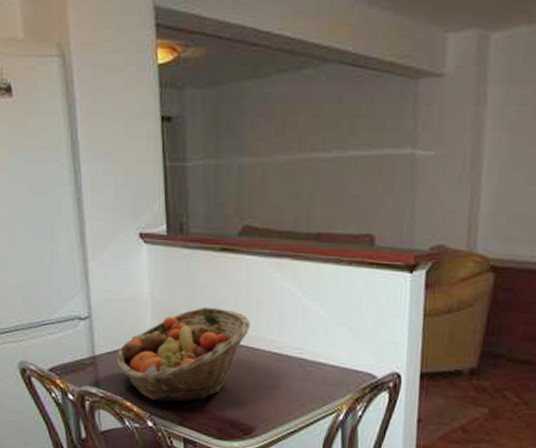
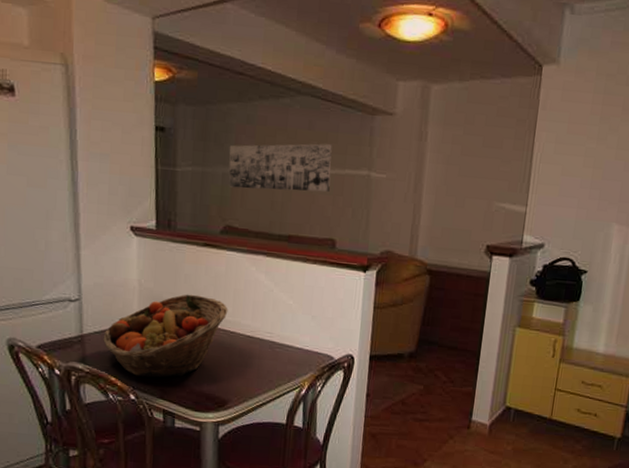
wall art: none [244,120,367,181] -> present [228,143,332,192]

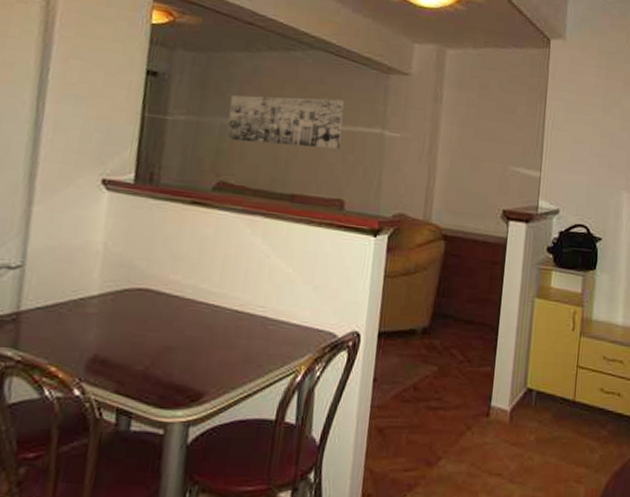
fruit basket: present [103,294,228,378] -> none [46,260,214,366]

